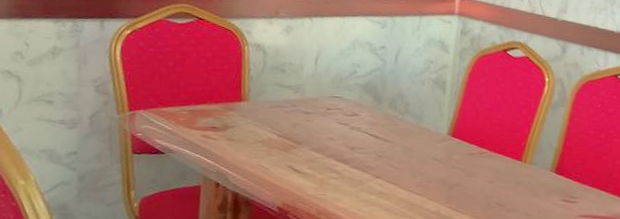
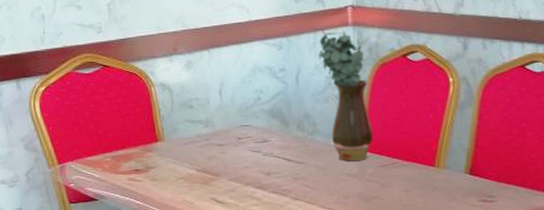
vase: none [420,14,466,147] -> present [318,28,374,162]

